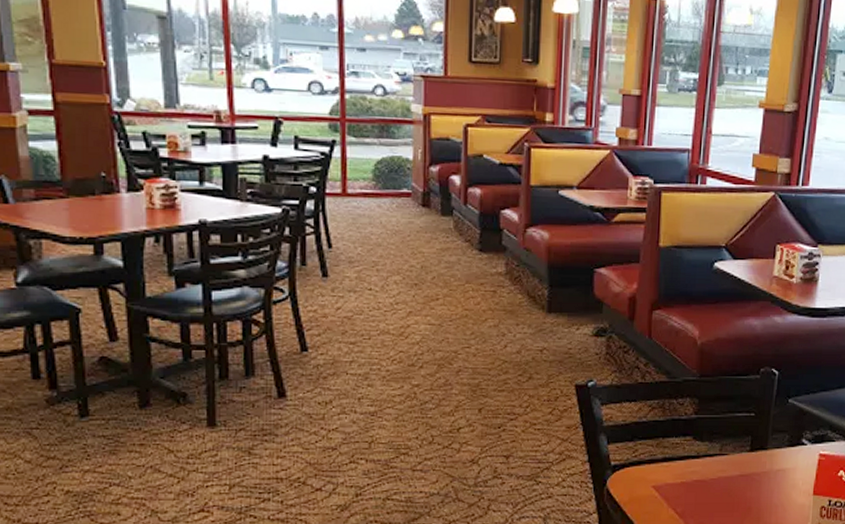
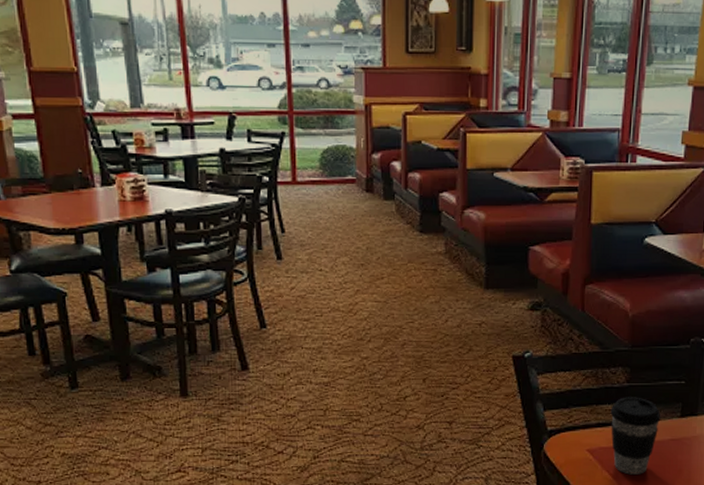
coffee cup: none [677,429,730,513] -> present [610,397,661,475]

